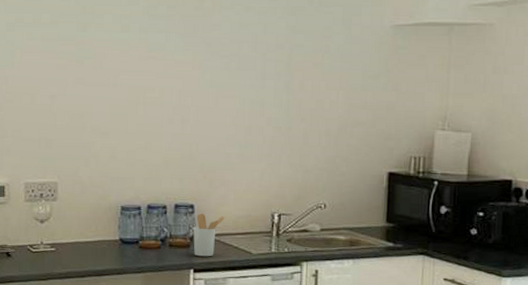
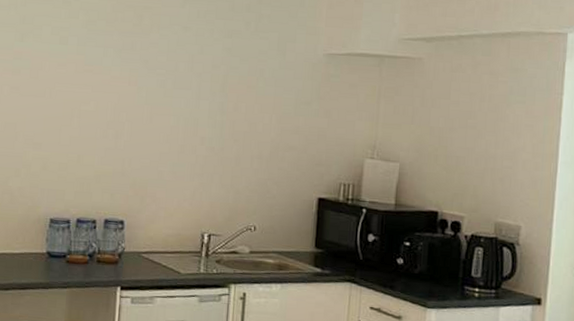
utensil holder: present [193,213,226,257] -> none [122,229,155,275]

